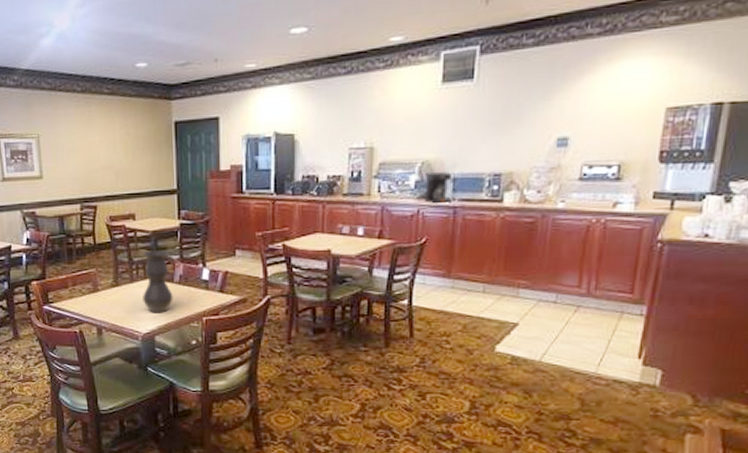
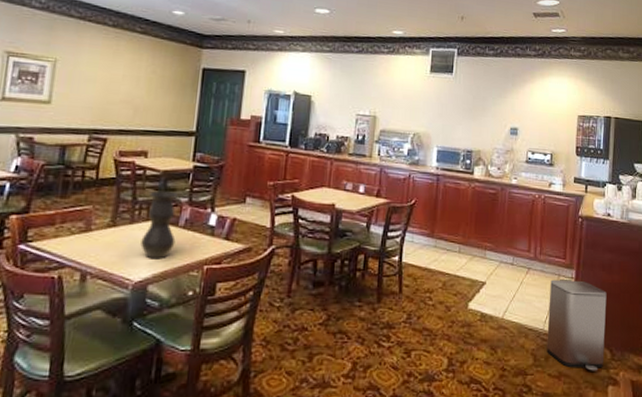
coffee maker: present [424,172,453,204] -> none [414,143,437,171]
pedal bin: none [599,317,694,418] -> present [547,279,607,371]

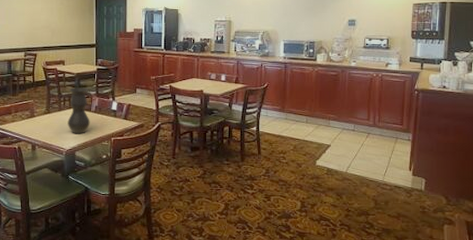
pedal bin: present [547,279,607,371] -> none [386,141,442,213]

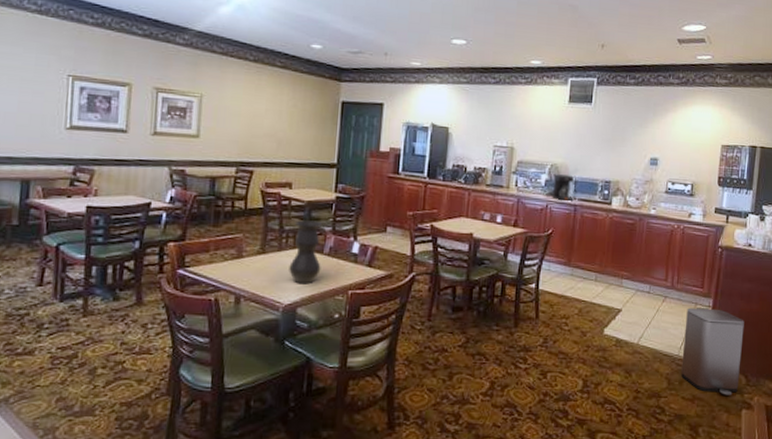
coffee maker: none [265,39,284,61] -> present [552,174,575,202]
pedal bin: none [386,141,442,213] -> present [681,307,744,395]

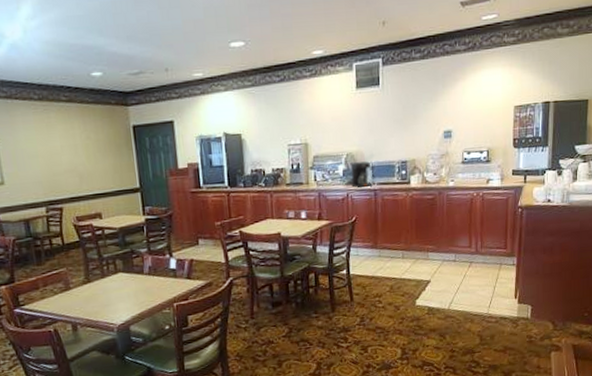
vase: present [289,220,322,285] -> none [111,245,145,305]
pedal bin: present [681,307,744,395] -> none [491,265,548,342]

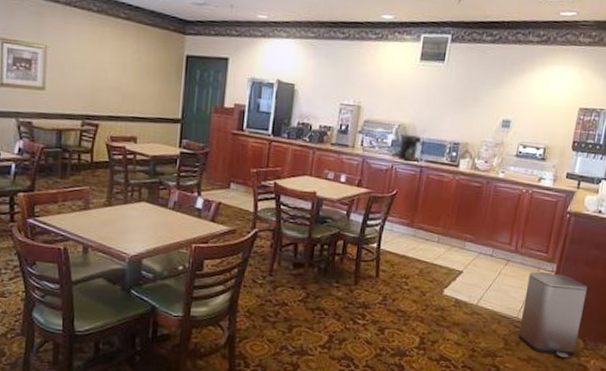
pedal bin: none [491,265,548,342] -> present [518,272,588,358]

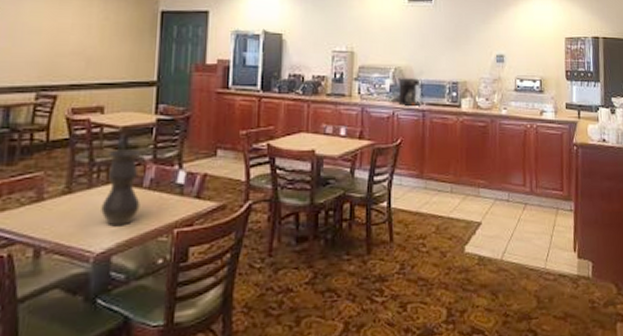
vase: none [134,174,166,237] -> present [101,149,140,227]
pedal bin: present [518,272,588,358] -> none [548,212,611,309]

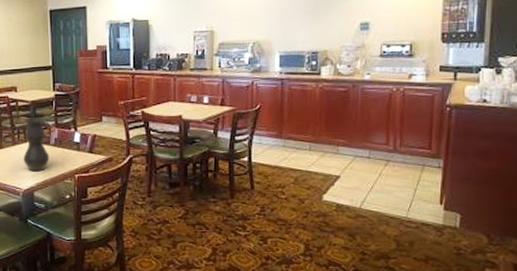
coffee maker: present [398,78,421,107] -> none [256,50,280,76]

